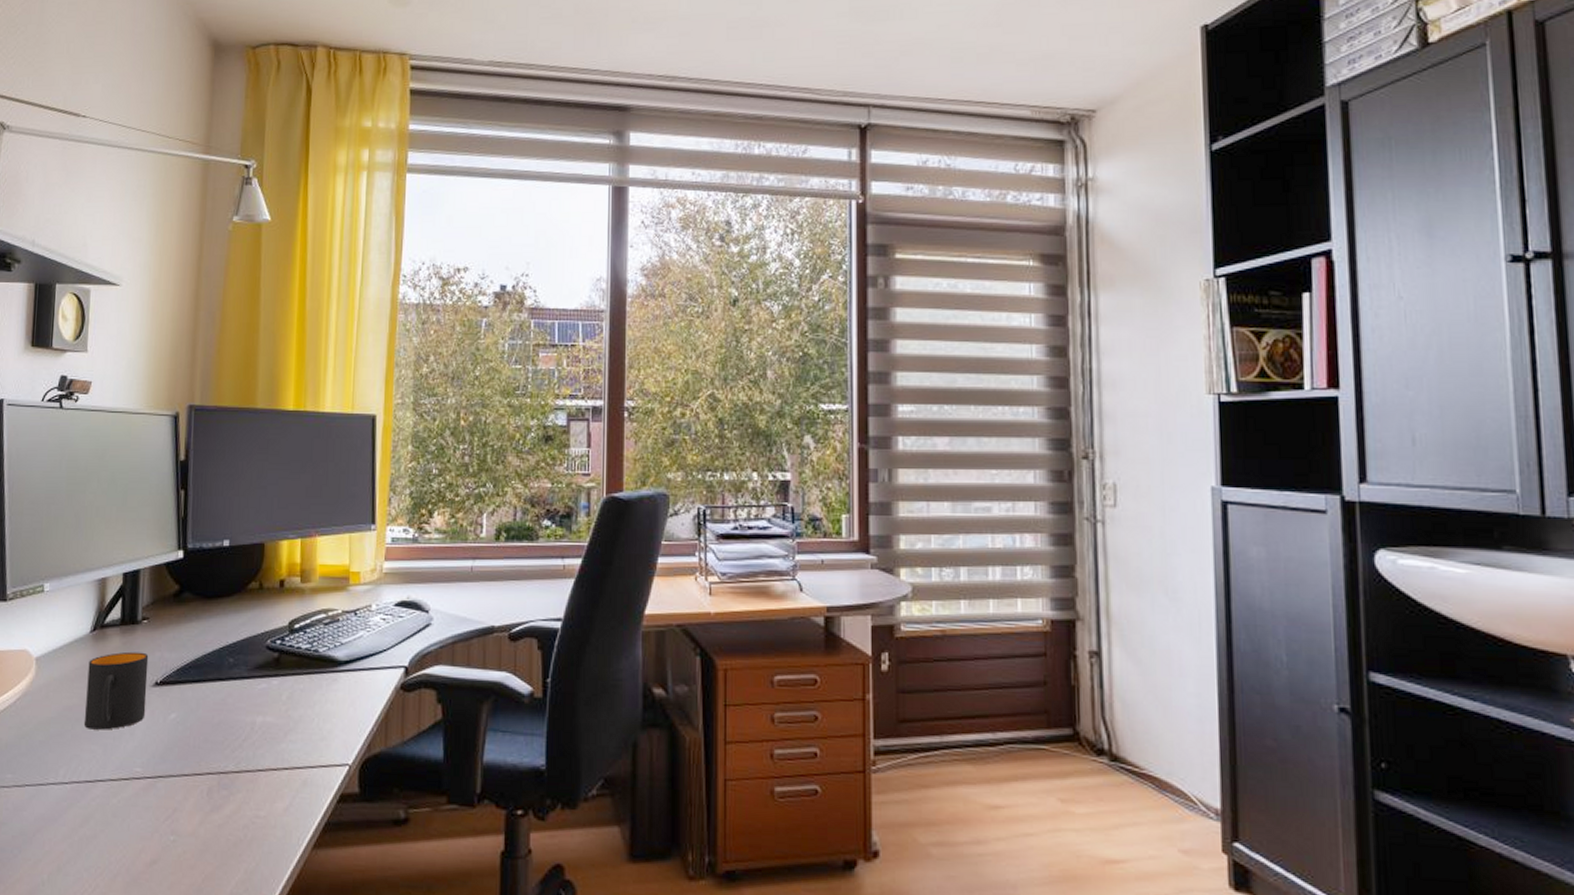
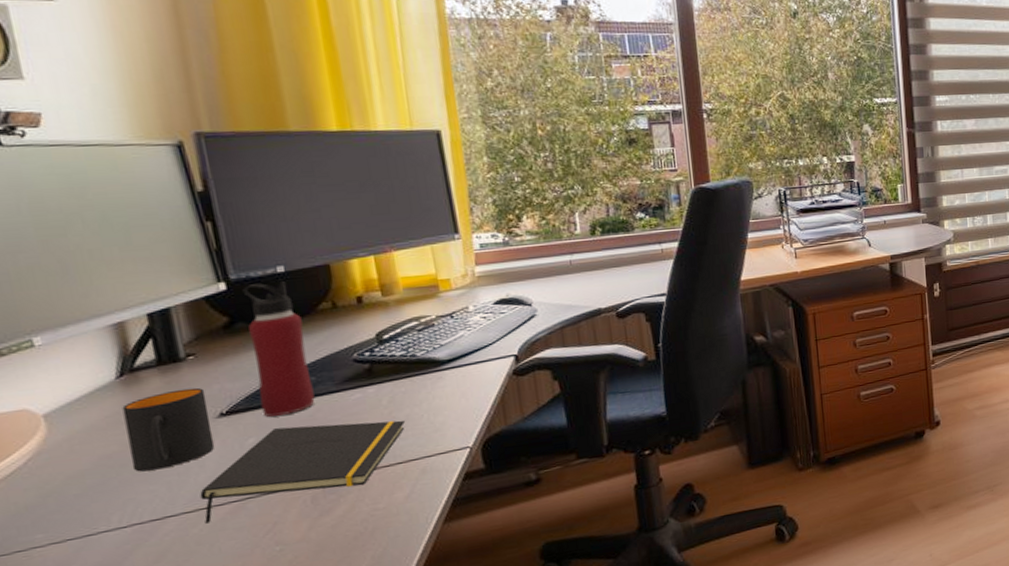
notepad: none [123,707,299,796] -> present [200,420,406,524]
water bottle: none [186,555,233,694] -> present [242,281,315,417]

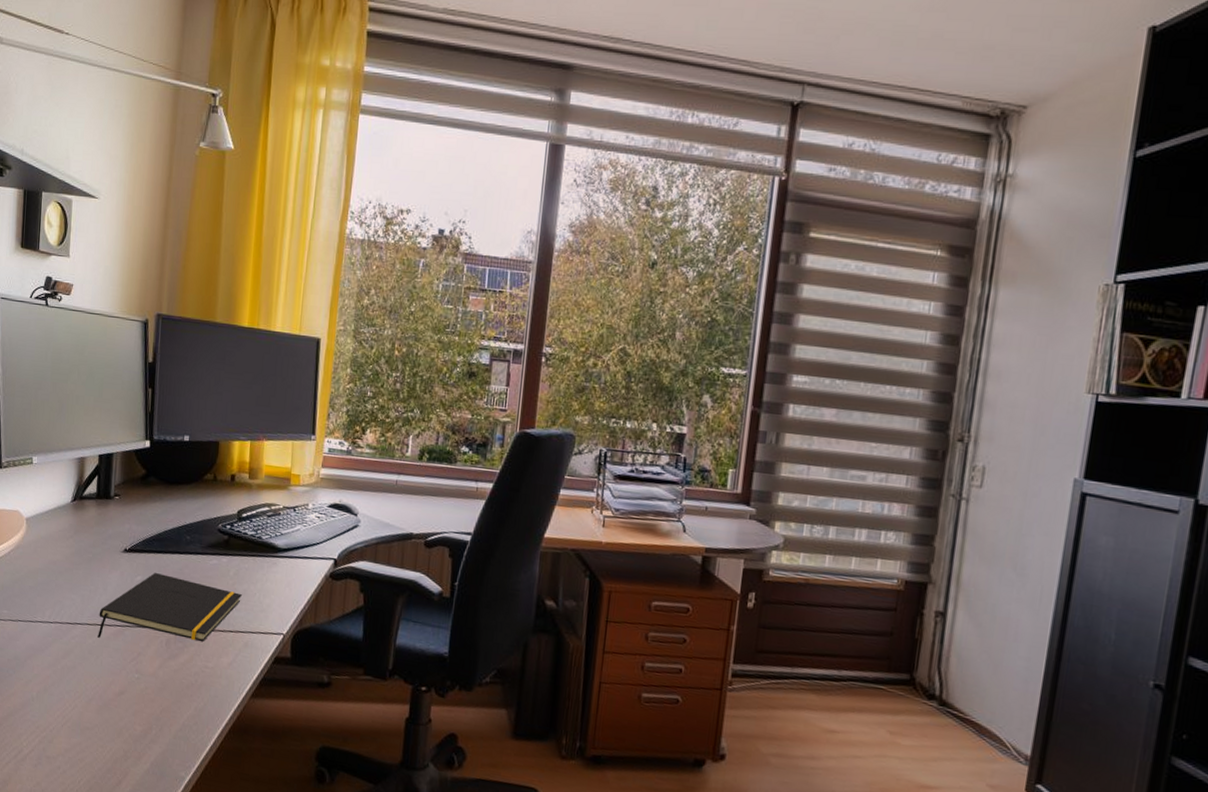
mug: present [122,387,215,472] -> none [66,521,120,584]
water bottle: present [242,281,315,417] -> none [150,446,191,564]

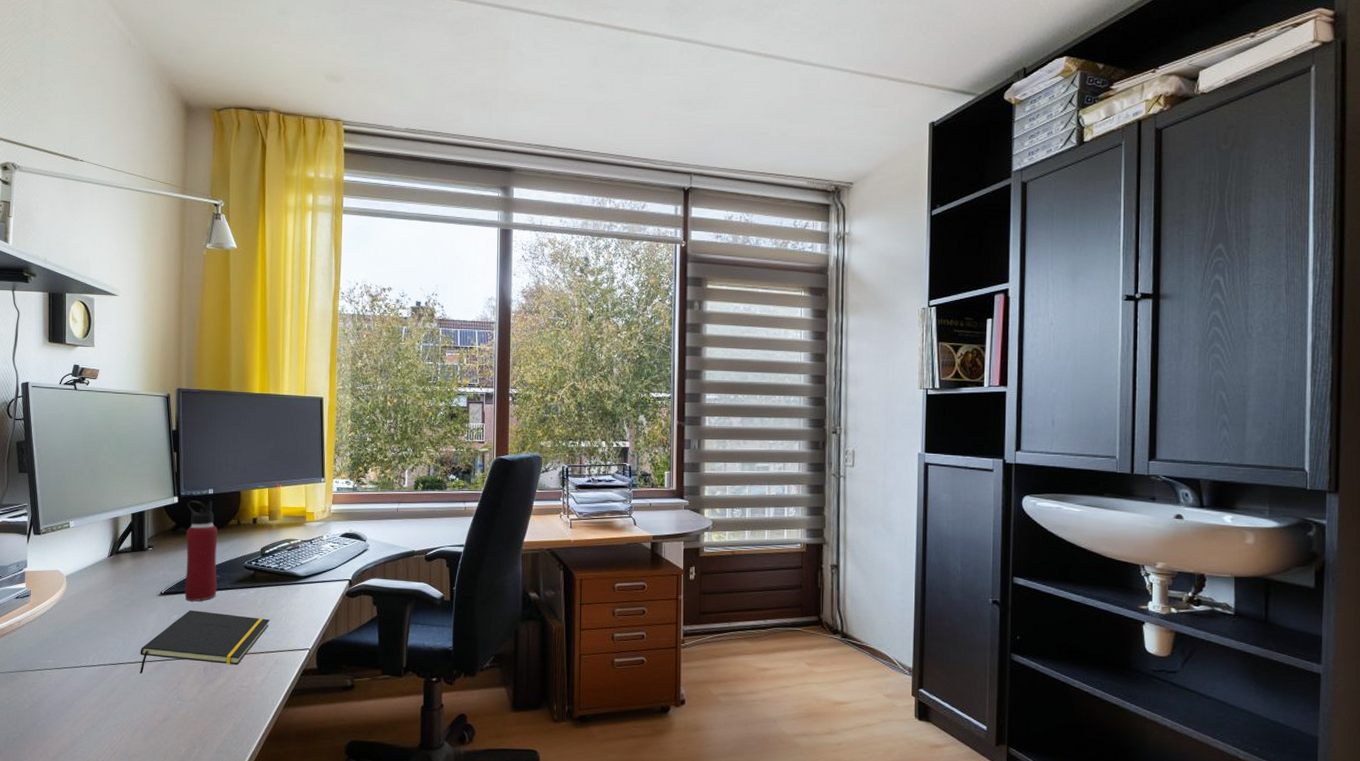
water bottle: none [150,446,191,564] -> present [184,500,218,601]

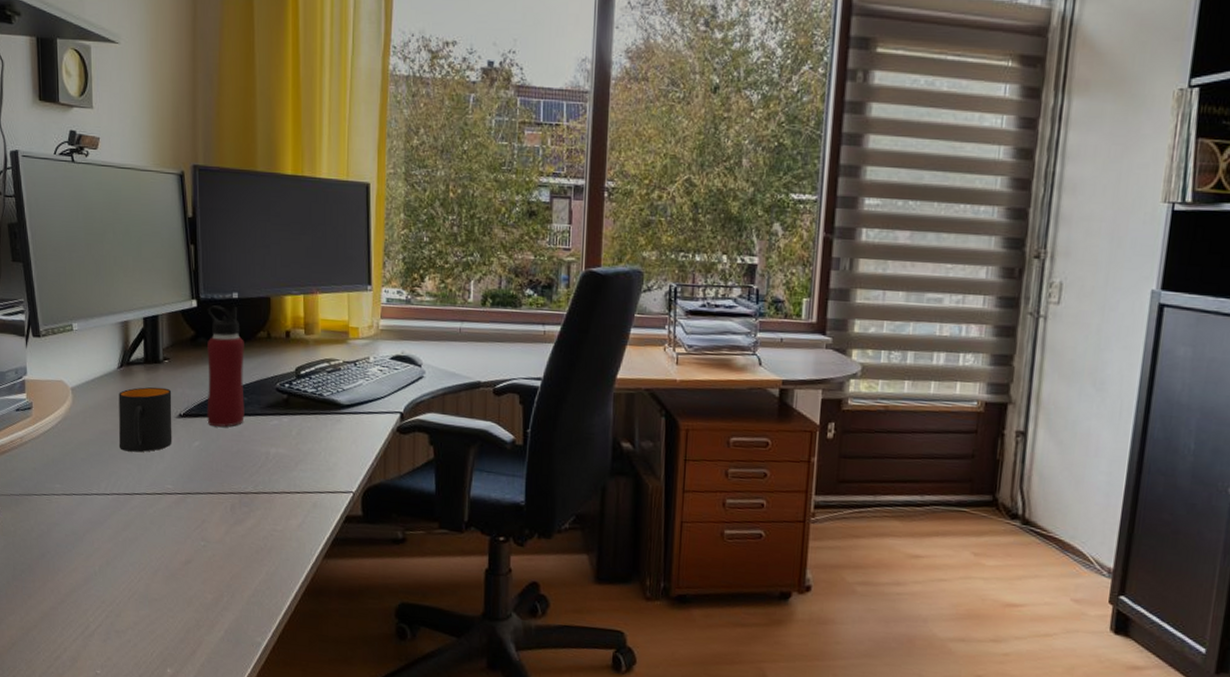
mug: none [107,571,154,628] -> present [119,387,172,453]
notepad: present [140,610,271,674] -> none [158,437,307,507]

